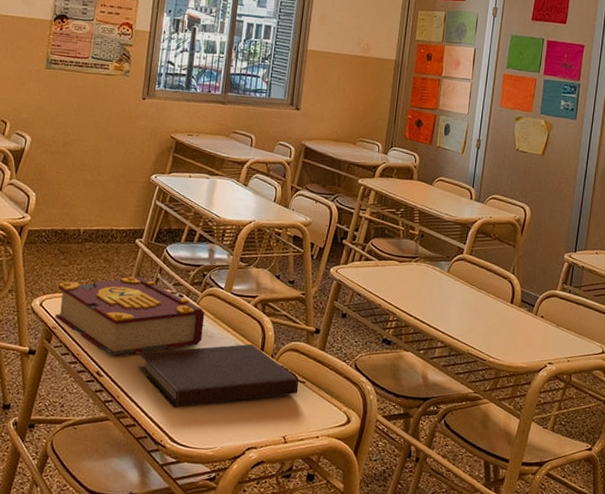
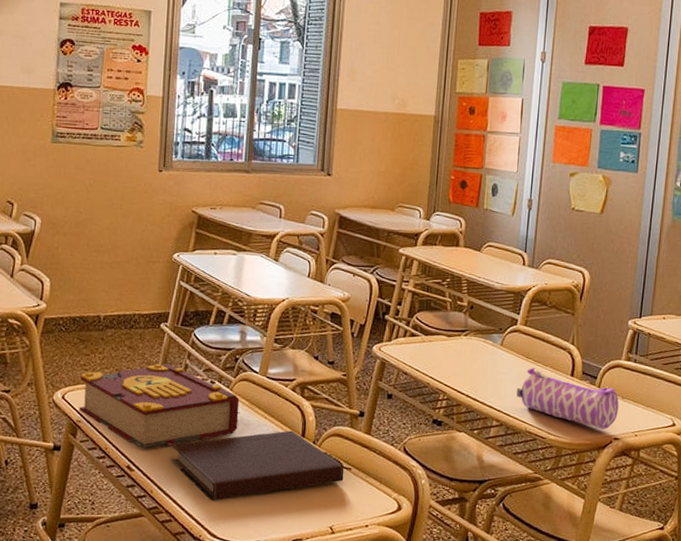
pencil case: none [460,294,554,354] -> present [516,368,619,429]

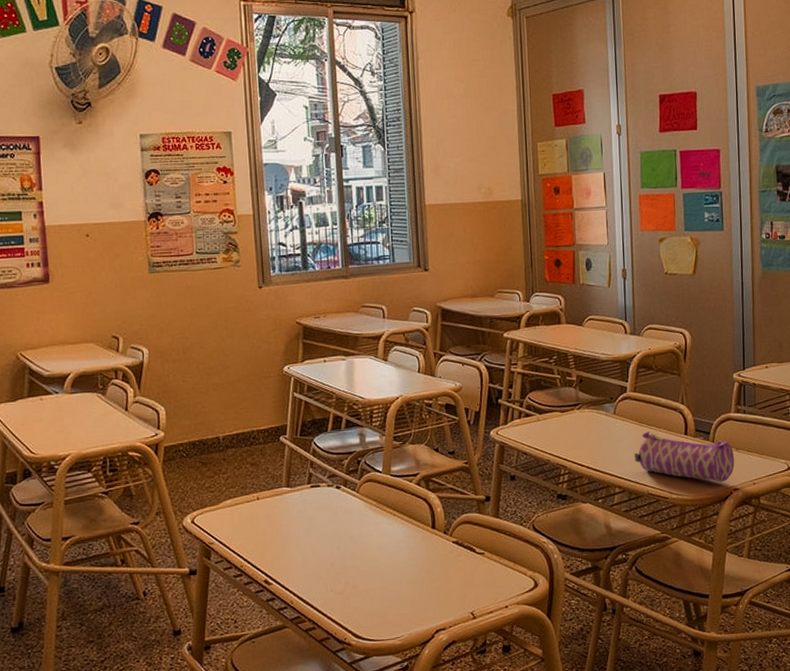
book: present [79,363,240,448] -> none [207,475,369,561]
notebook: present [170,430,345,500] -> none [304,524,478,603]

